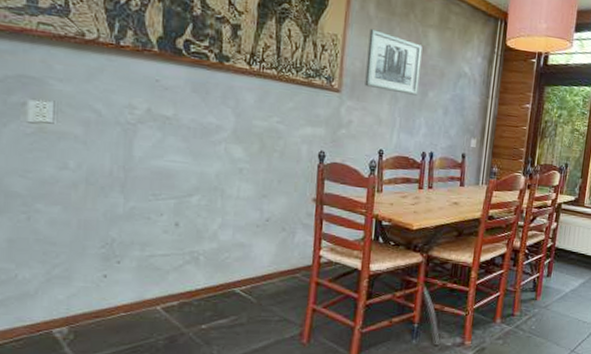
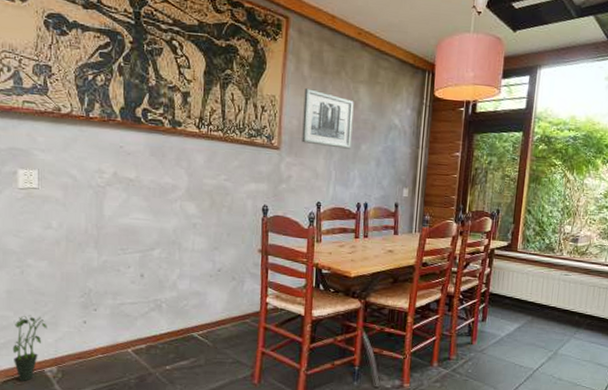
potted plant: none [12,268,58,345] -> present [12,315,47,382]

